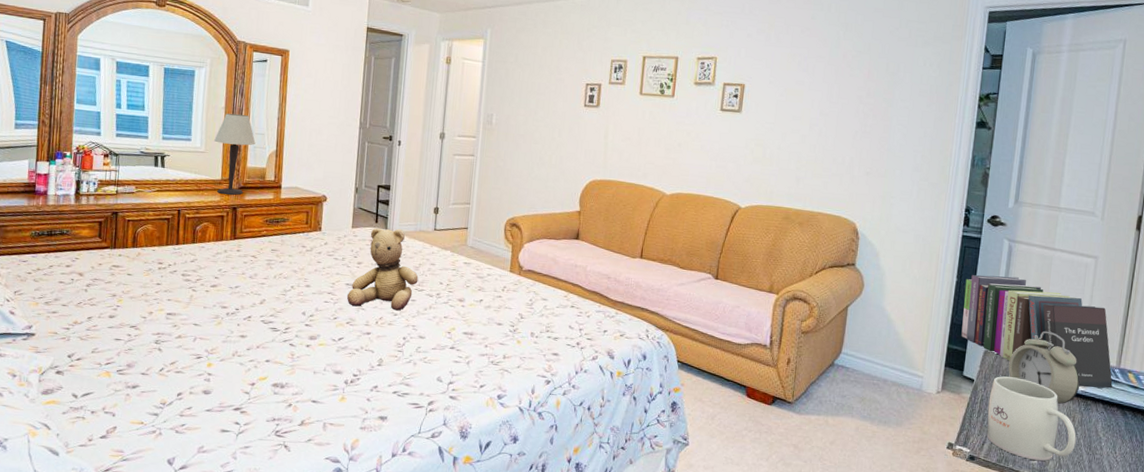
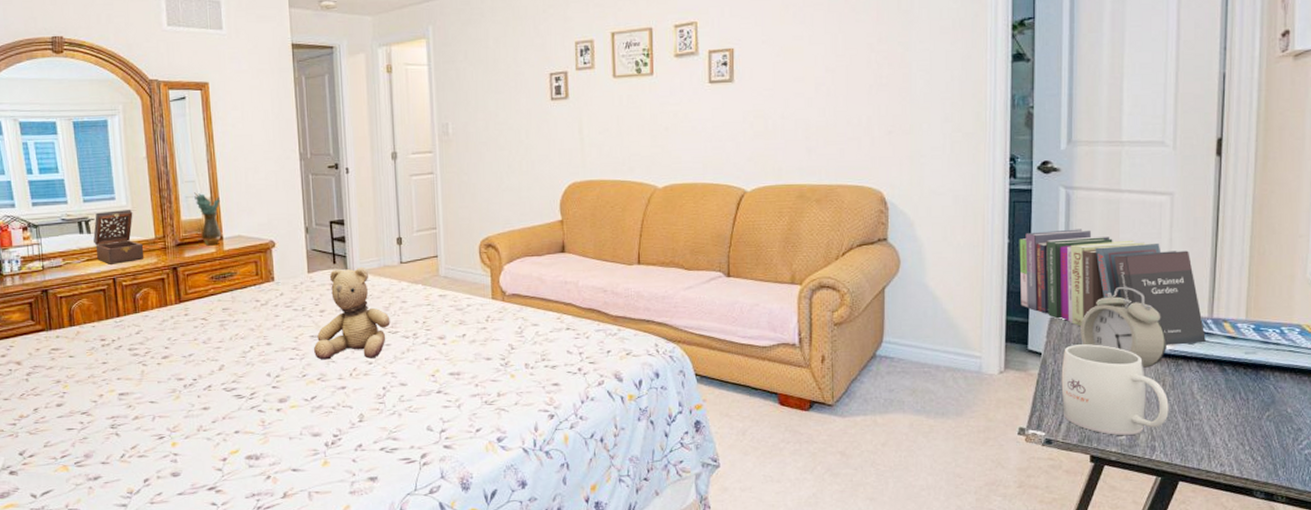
jewelry box: none [166,150,210,198] -> present [93,210,144,265]
table lamp: present [214,113,256,195] -> none [140,162,187,254]
vase: none [262,144,284,193] -> present [194,192,222,246]

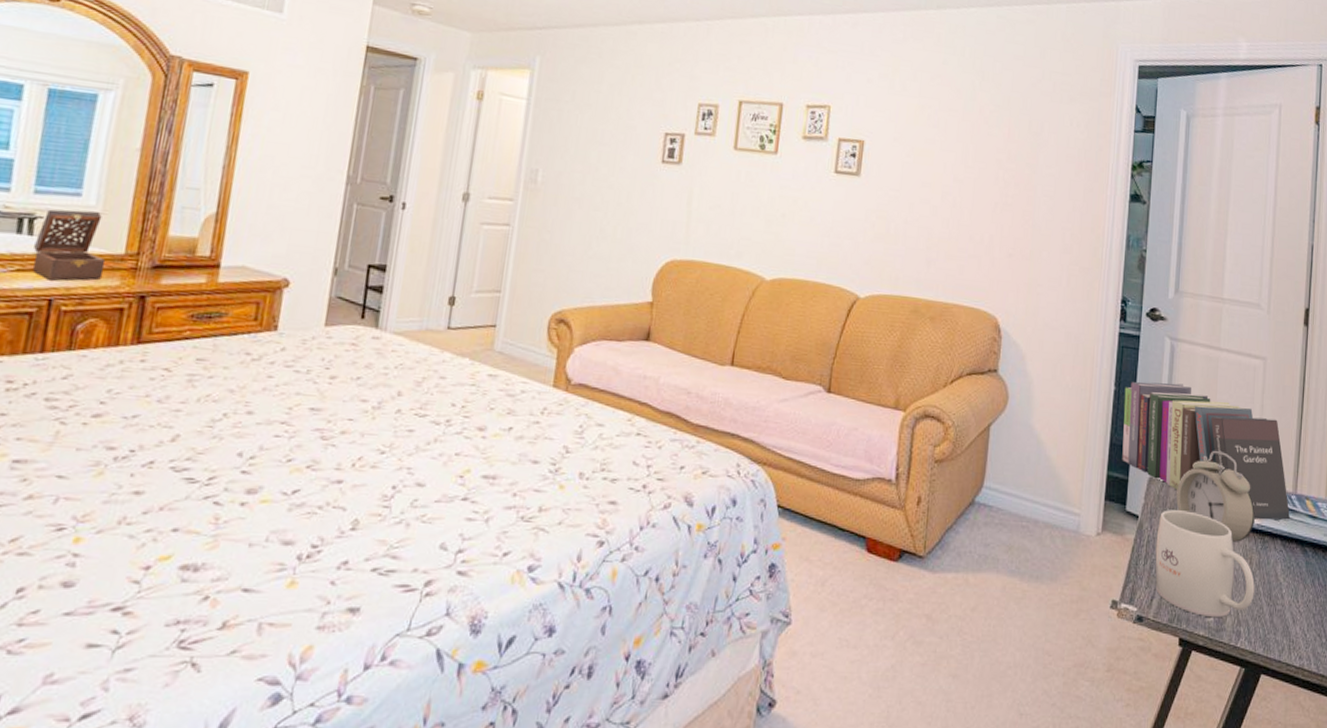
vase: present [194,192,222,246] -> none [191,203,229,275]
teddy bear: present [313,266,390,360] -> none [309,325,421,447]

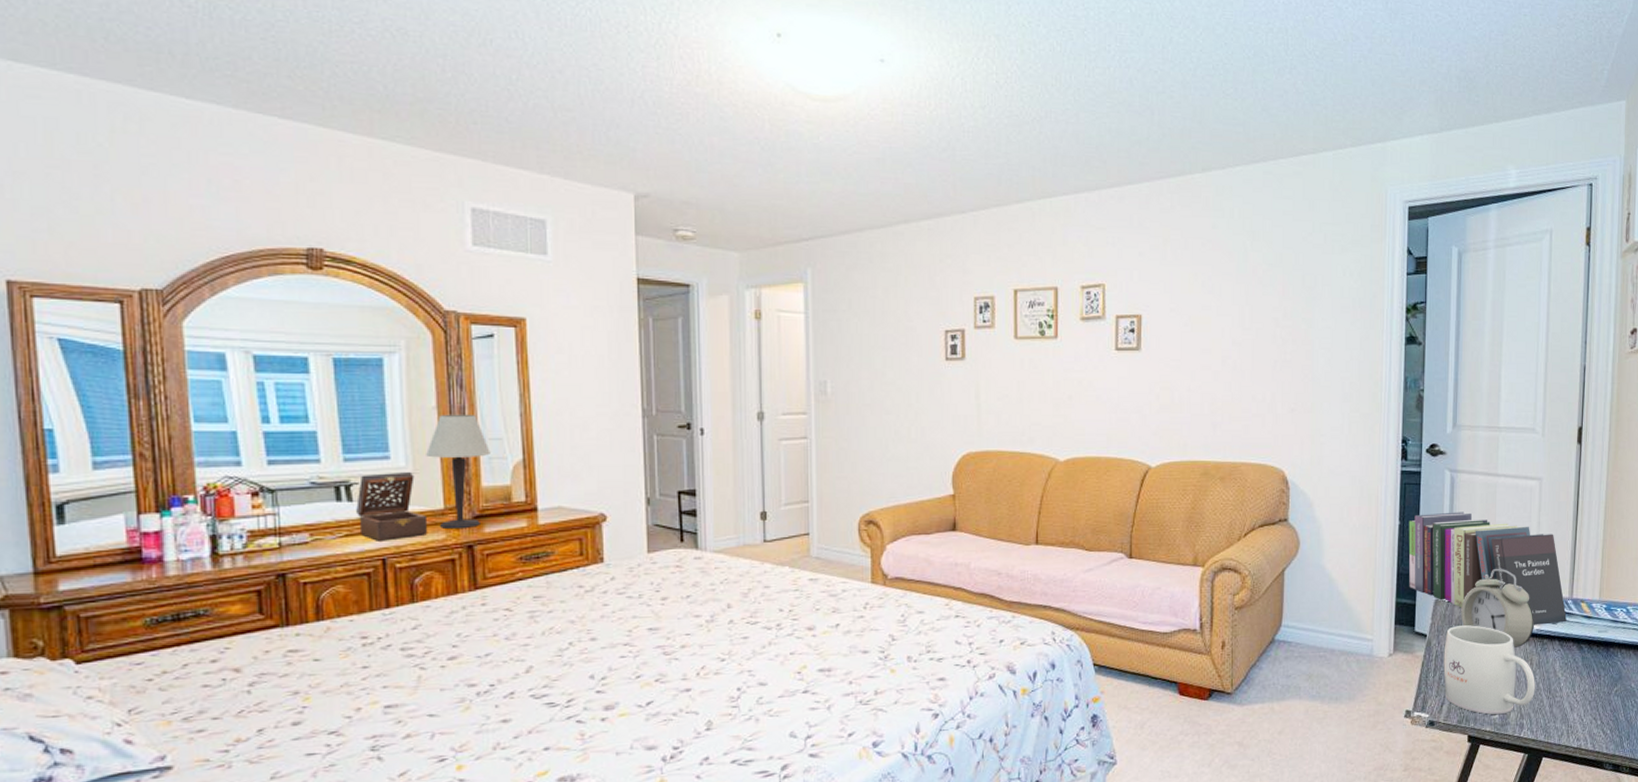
table lamp: none [117,157,185,278] -> present [426,414,491,528]

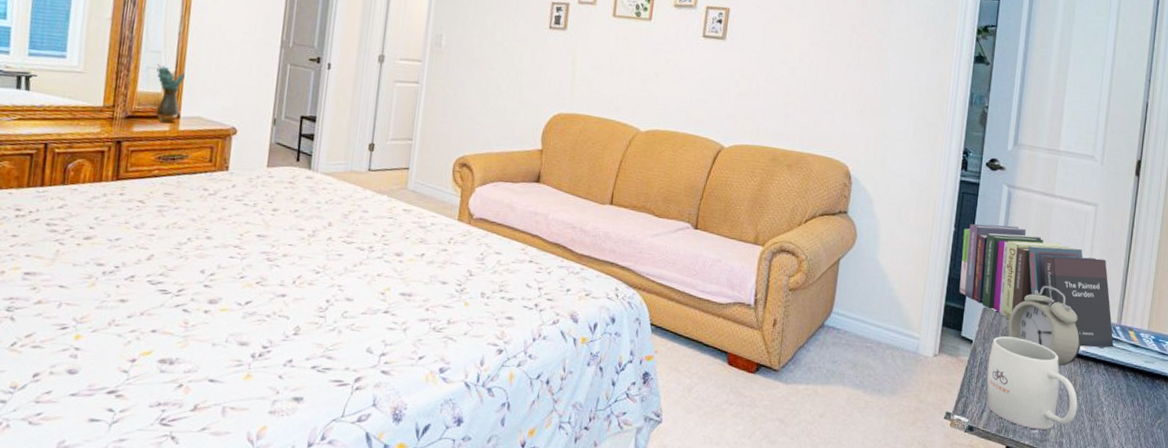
jewelry box: present [356,472,428,541] -> none [31,69,88,128]
table lamp: present [426,414,491,528] -> none [96,25,149,126]
vase: none [501,452,536,519] -> present [156,64,185,124]

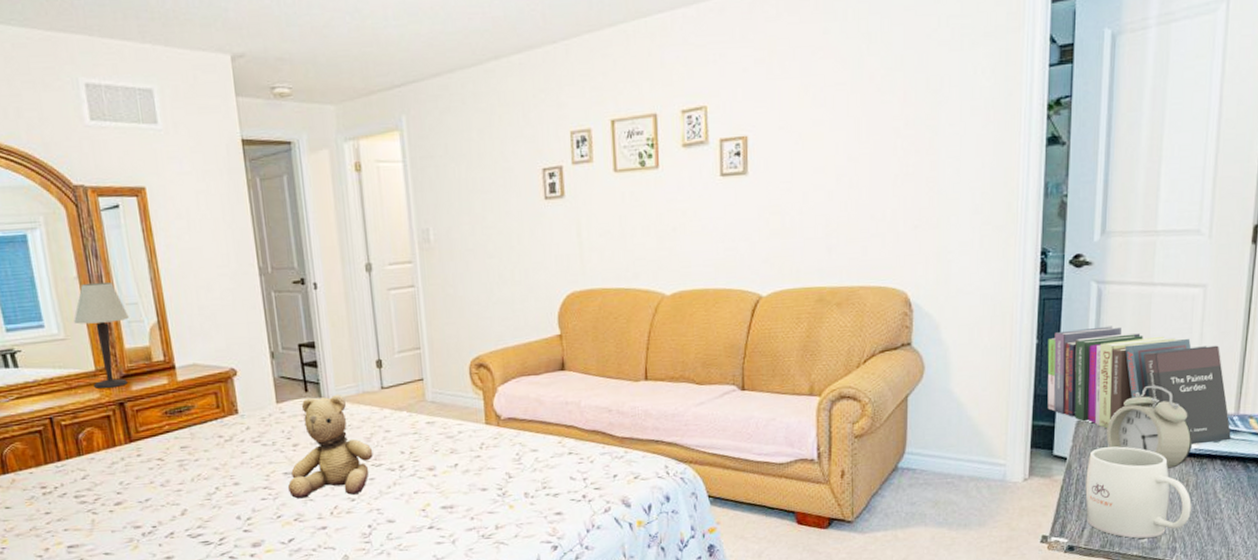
table lamp: none [96,25,149,126] -> present [74,282,129,388]
vase: present [156,64,185,124] -> none [138,316,174,377]
teddy bear: none [257,166,348,268] -> present [287,394,373,499]

